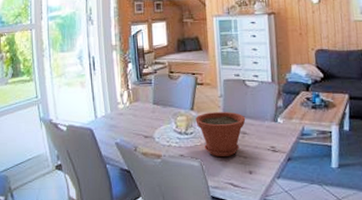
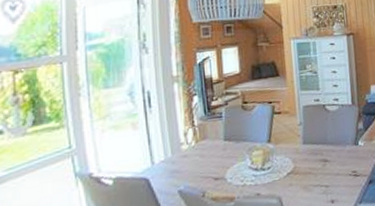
plant pot: present [195,112,246,157] -> none [273,140,327,190]

